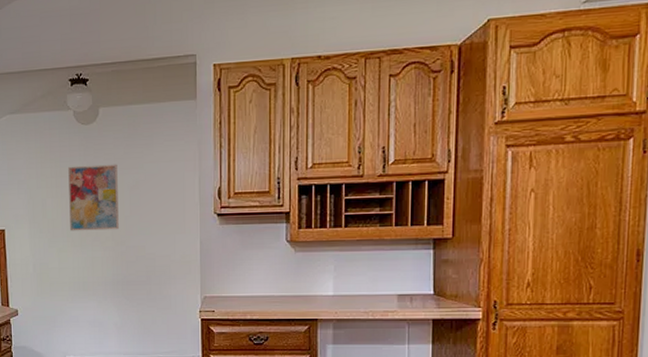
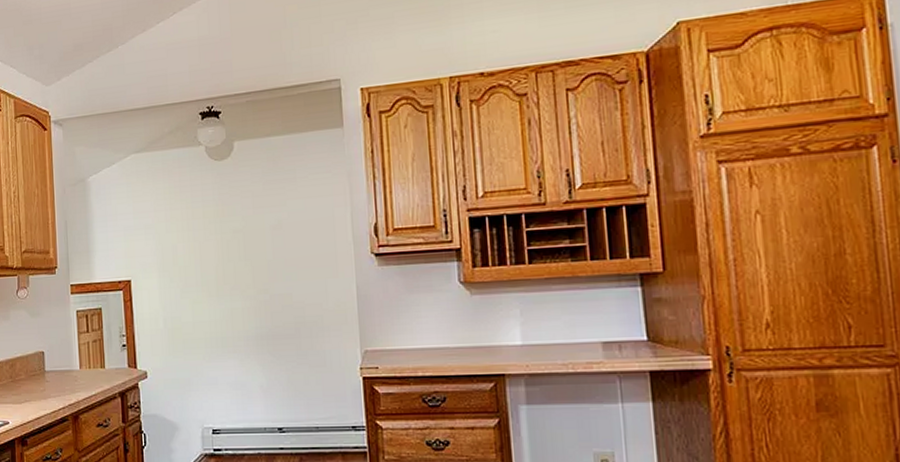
wall art: present [68,164,119,231] -> none [201,202,261,280]

